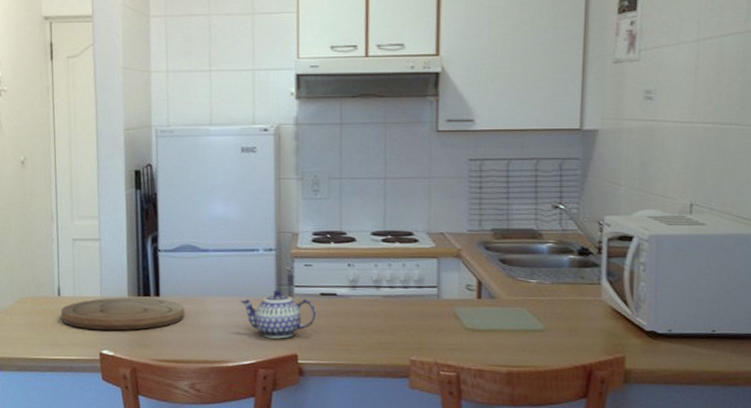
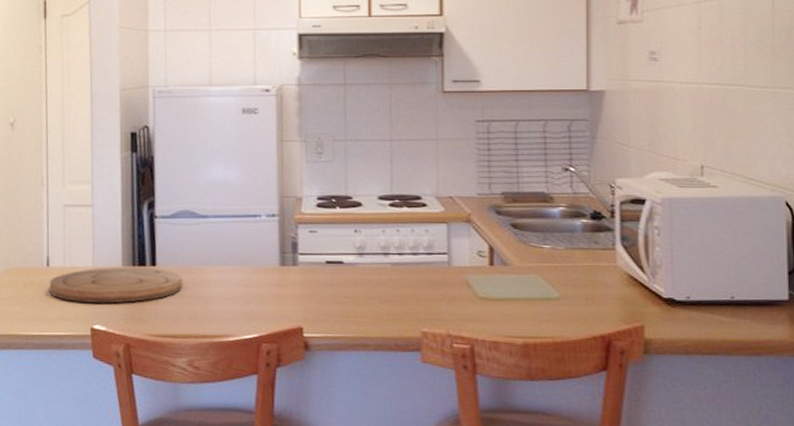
teapot: present [241,290,317,339] -> none [242,258,323,311]

